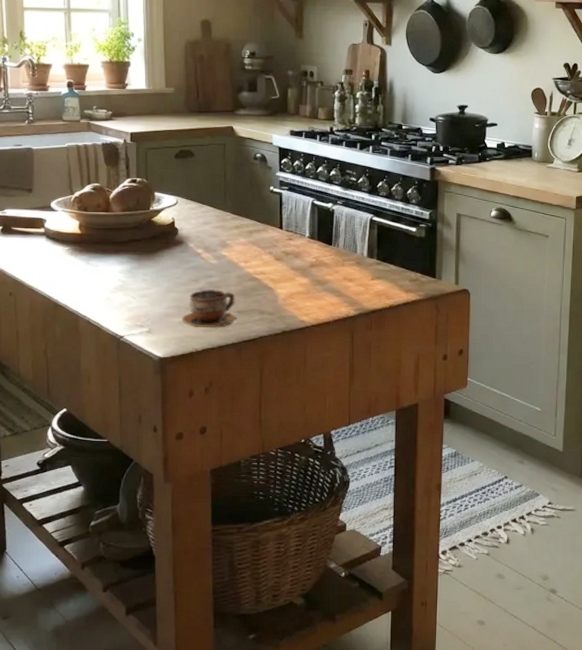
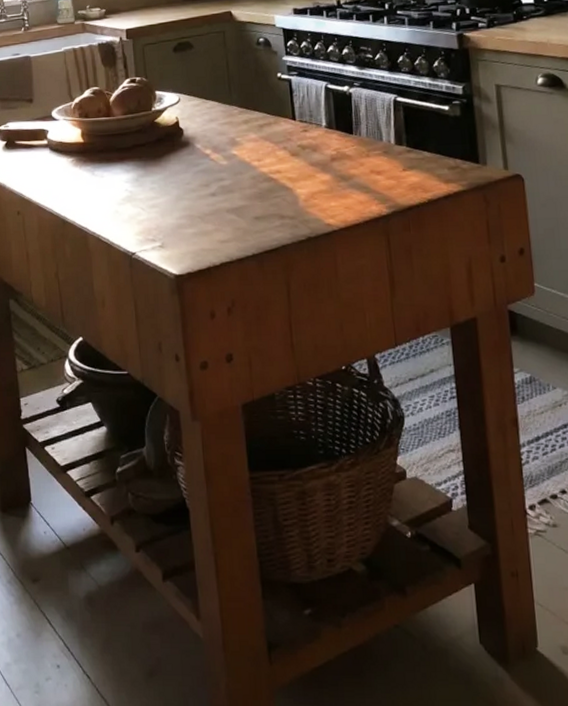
cup: present [182,288,237,329] -> none [195,193,255,239]

